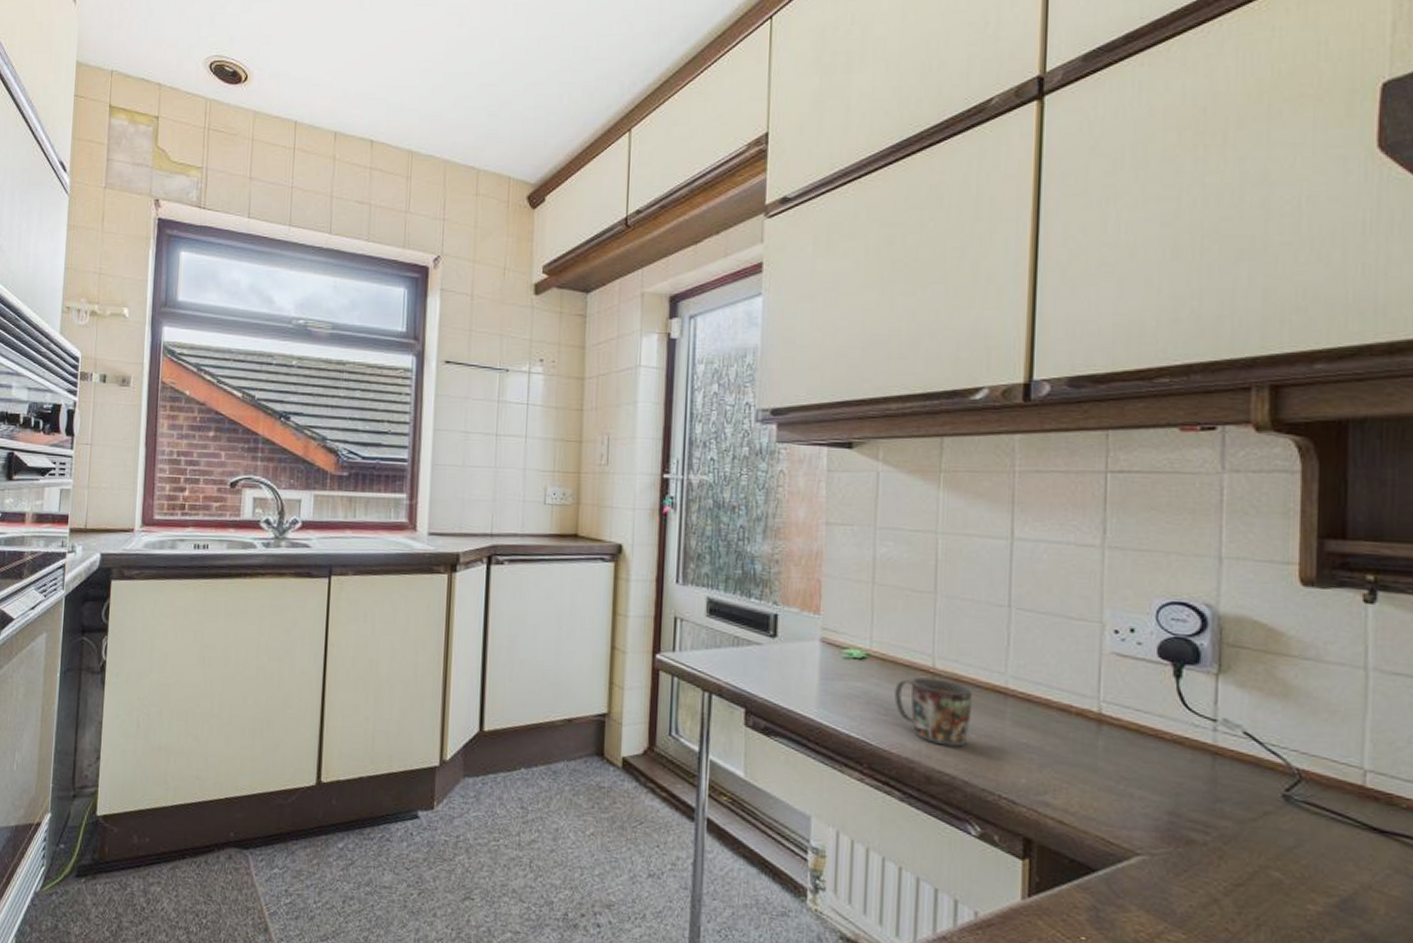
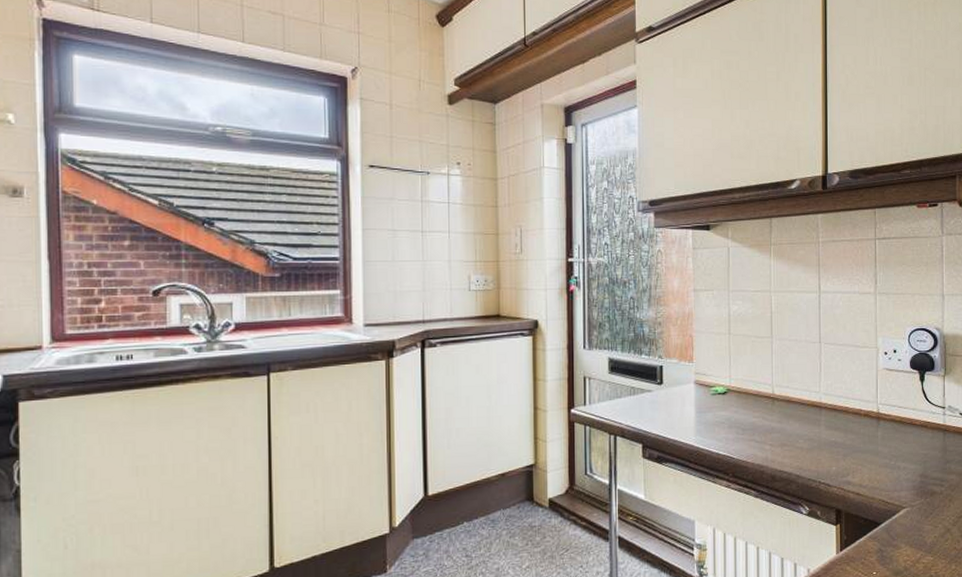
mug: present [894,677,973,747] -> none [748,402,800,451]

